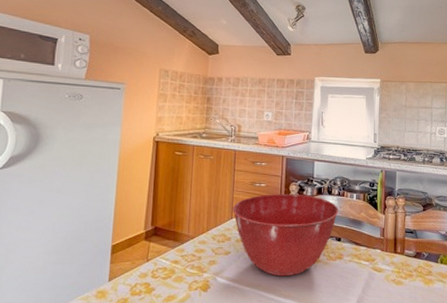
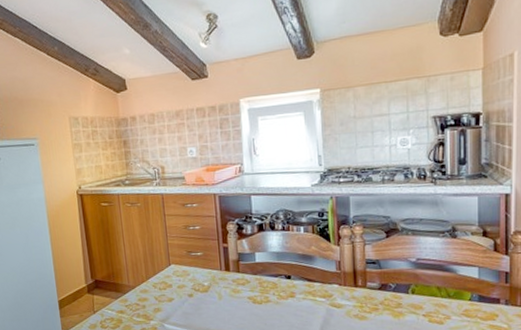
mixing bowl: present [233,194,338,277] -> none [169,233,285,320]

